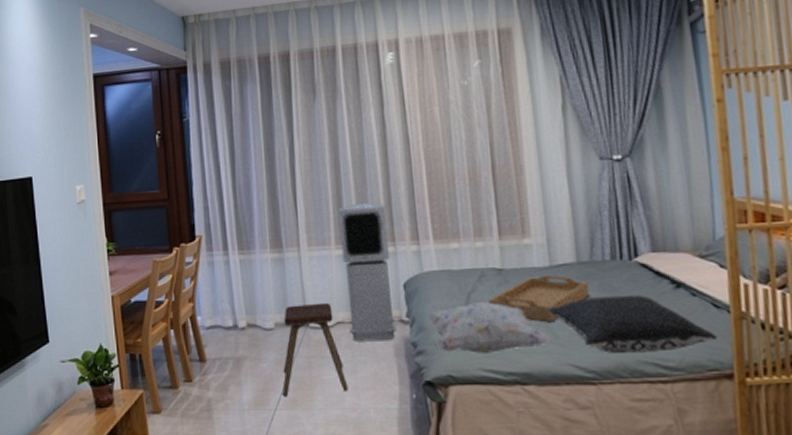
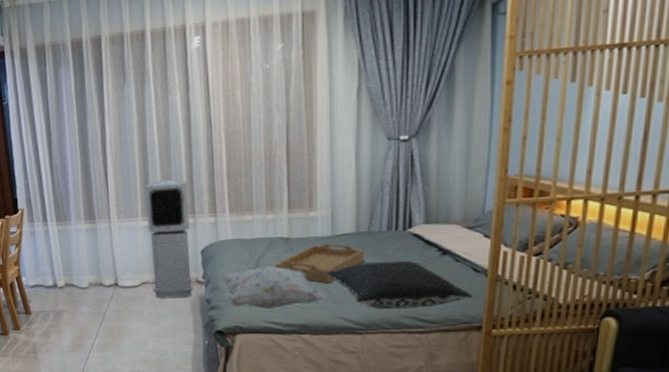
music stool: present [281,302,348,398] -> none [95,266,151,343]

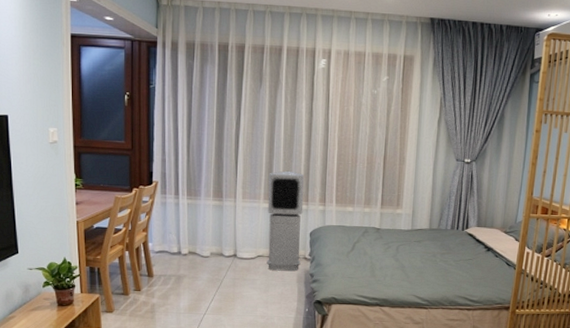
decorative pillow: present [219,266,326,308] -> none [323,250,404,284]
serving tray: present [275,243,364,284] -> none [367,235,434,267]
pillow: present [326,260,472,309] -> none [405,253,505,291]

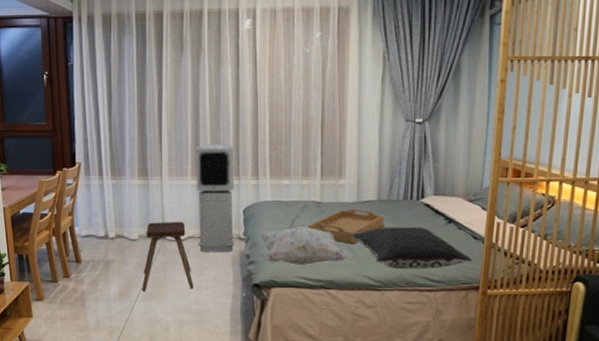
music stool: none [210,240,261,306] -> present [141,221,194,292]
decorative pillow: none [323,250,404,284] -> present [258,227,351,265]
serving tray: none [367,235,434,267] -> present [308,208,384,244]
pillow: none [405,253,505,291] -> present [351,226,472,269]

